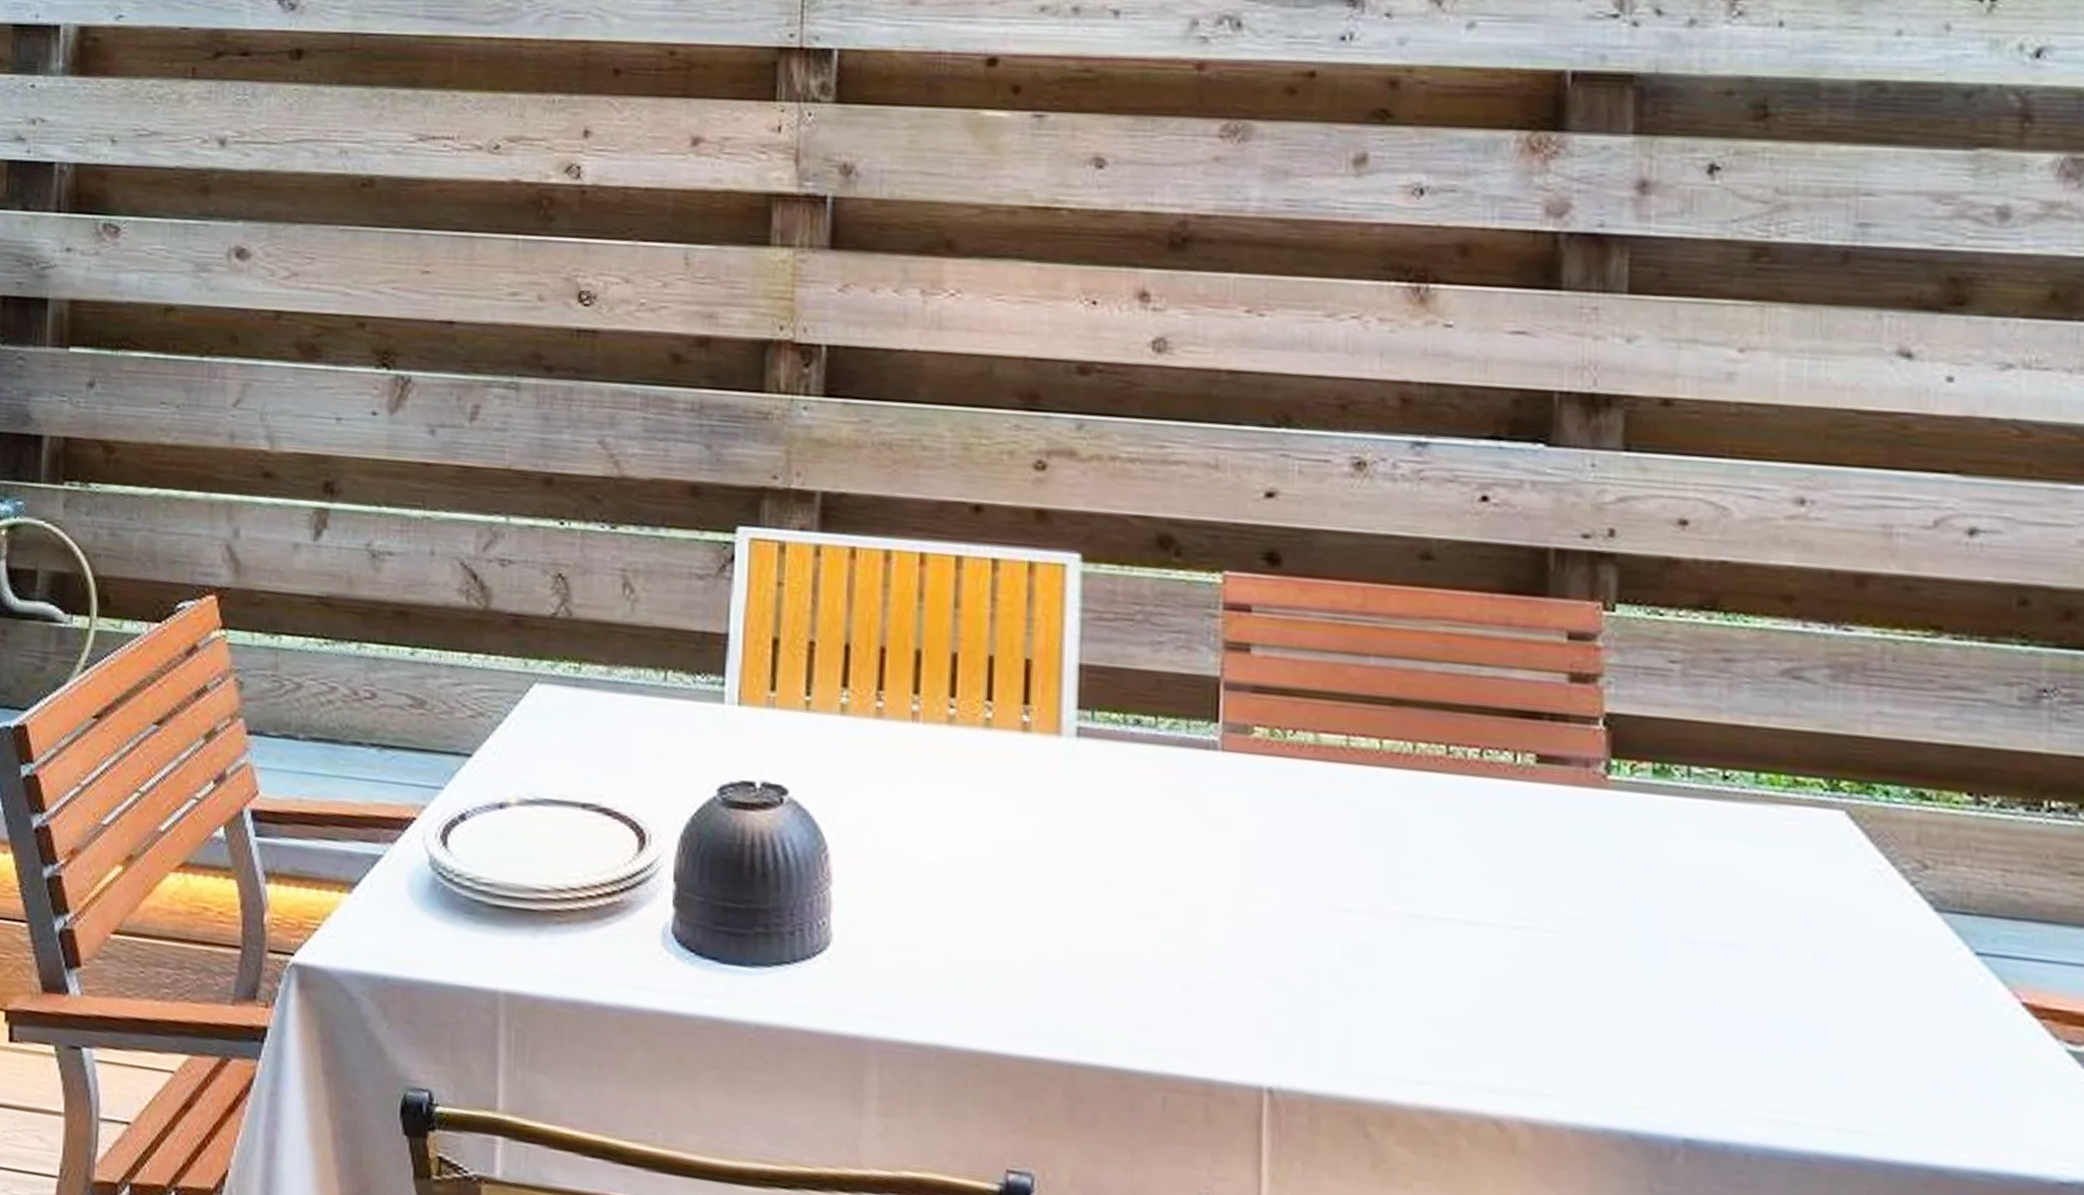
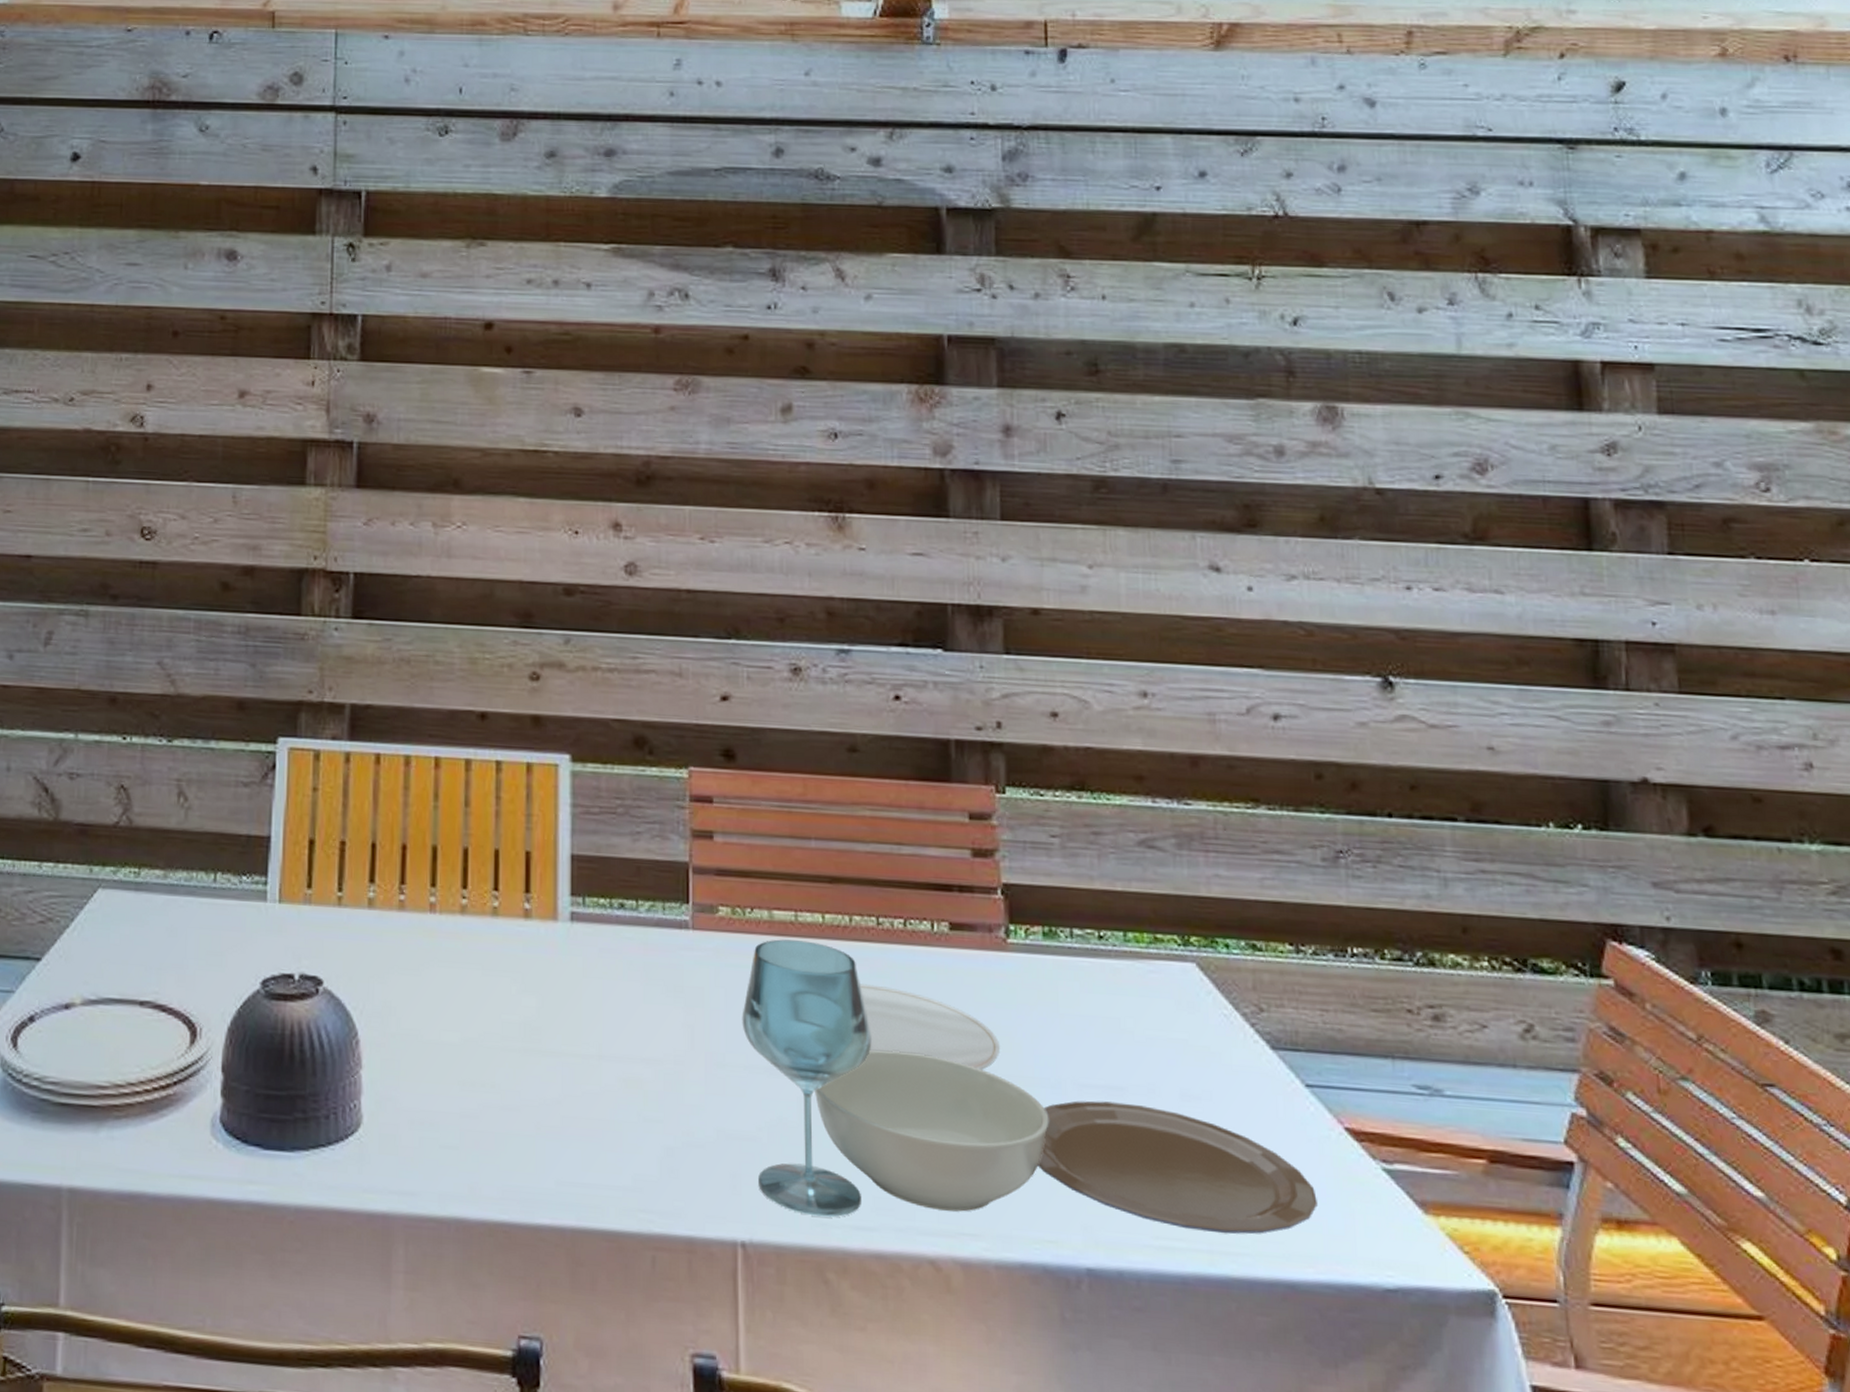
wine glass: none [1277,765,1434,1068] -> present [742,939,872,1218]
bowl: none [1361,891,1648,1071] -> present [814,1050,1049,1212]
plate: none [1421,818,1592,918] -> present [859,984,1001,1070]
plate: none [1630,957,1979,1114] -> present [1037,1100,1317,1235]

